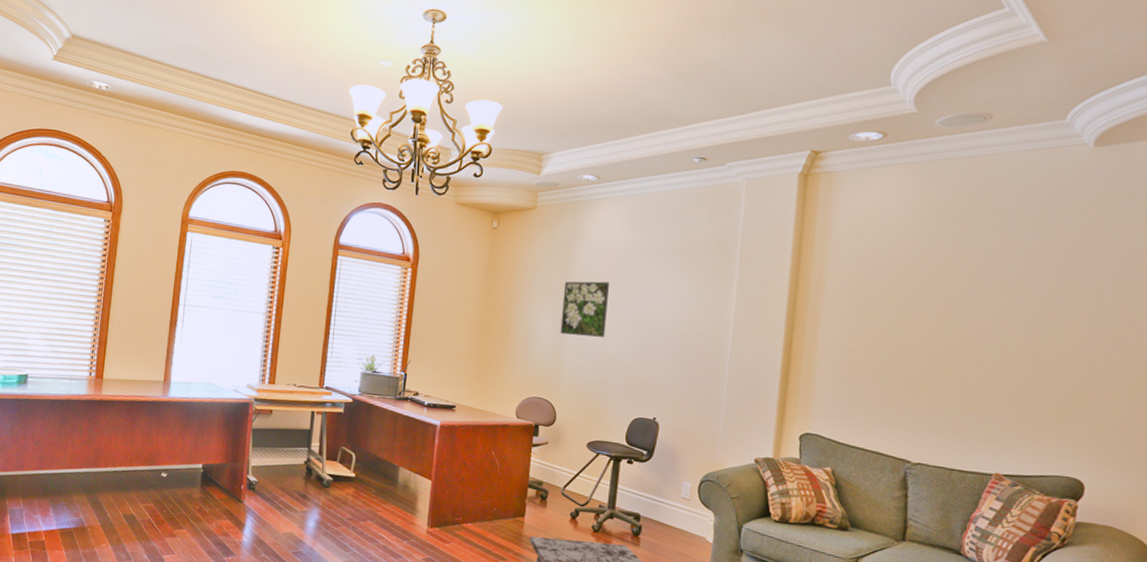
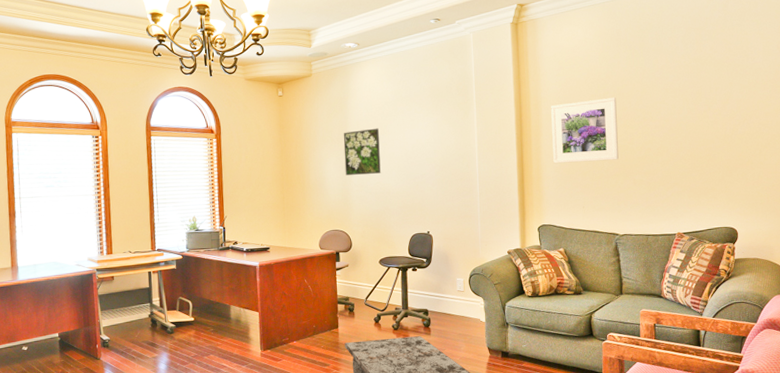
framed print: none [832,283,931,365] -> present [551,97,619,164]

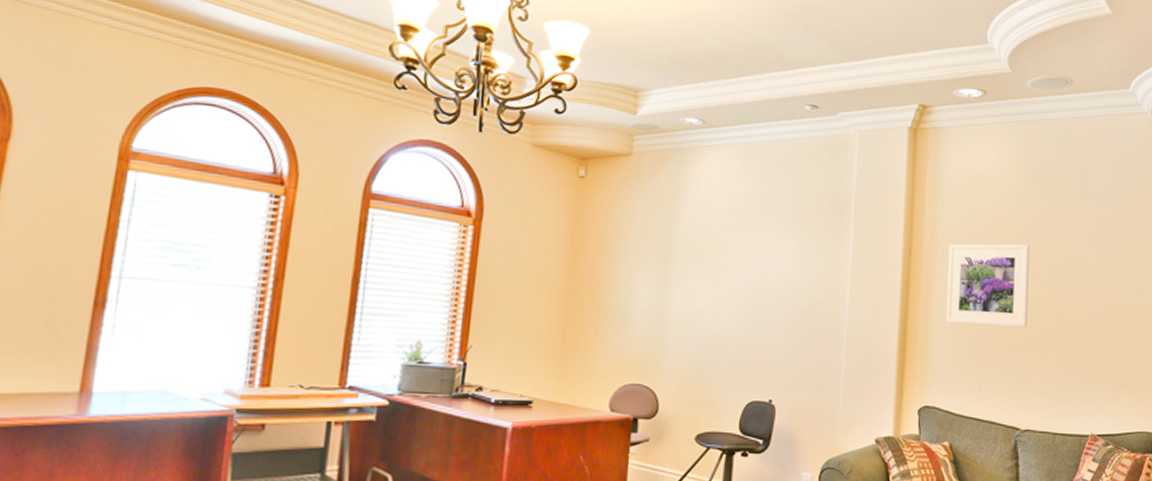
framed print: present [343,128,381,175] -> none [662,242,718,308]

